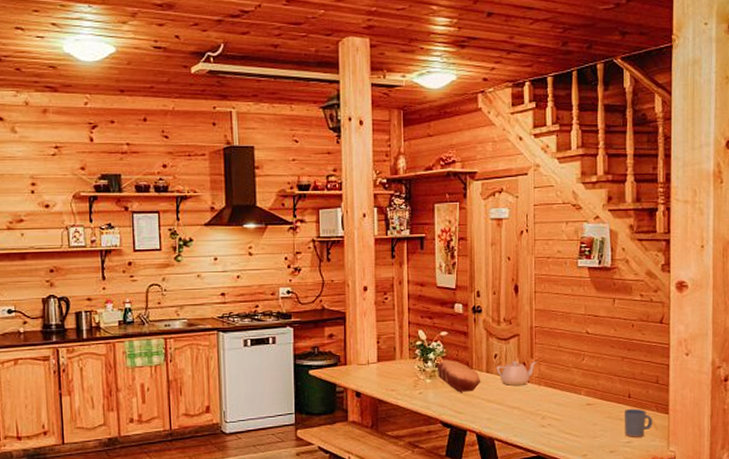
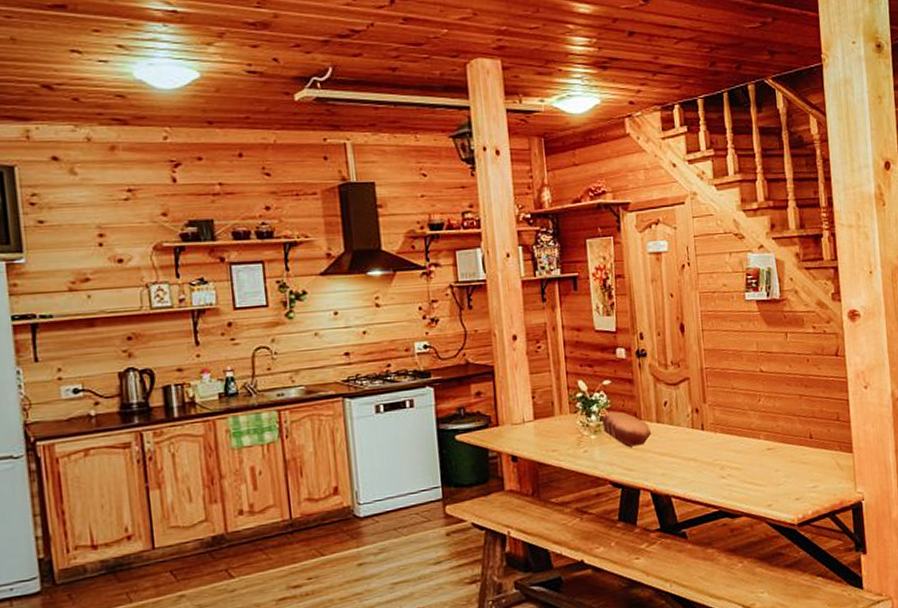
teapot: present [496,360,537,386] -> none [666,406,711,436]
mug: present [623,408,653,437] -> none [806,449,838,482]

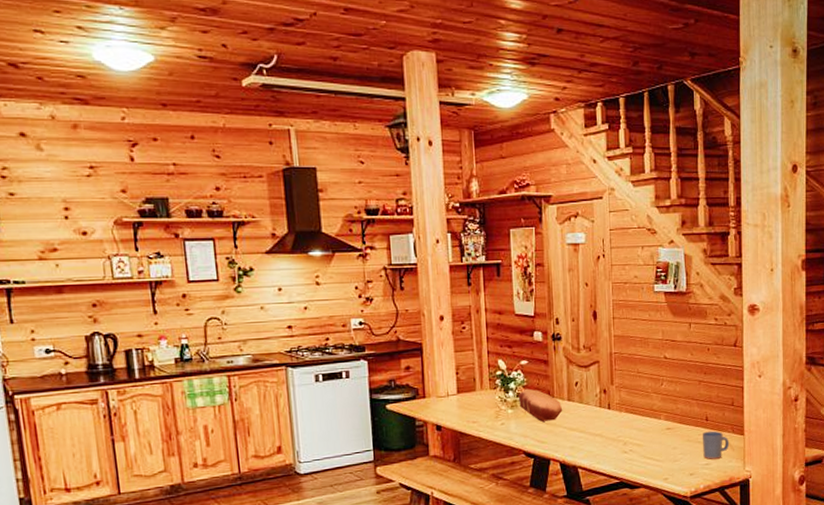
mug: none [806,449,838,482] -> present [702,431,730,460]

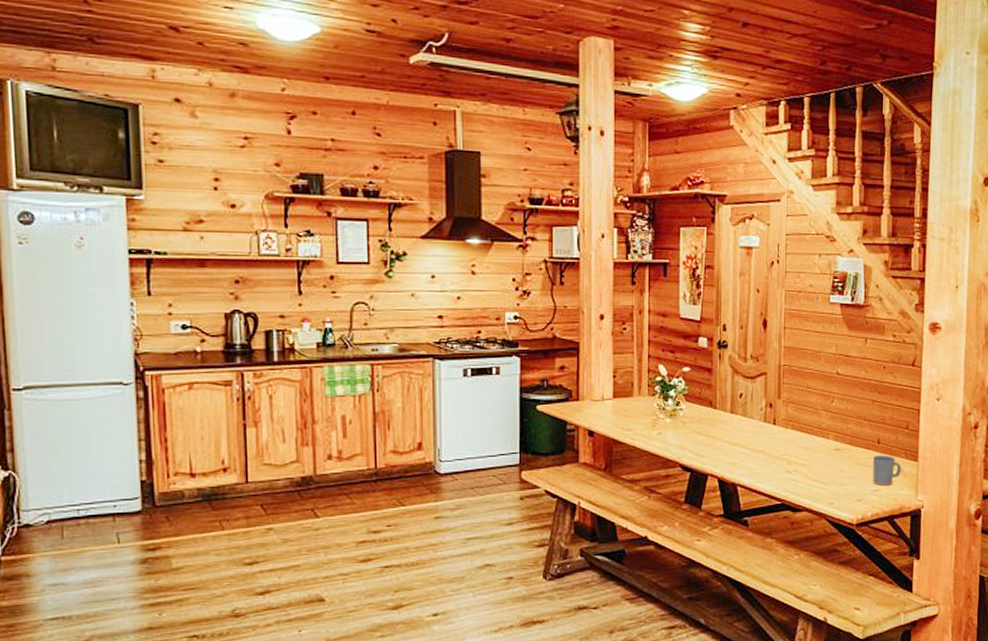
bread loaf: present [518,388,563,422] -> none [677,397,725,433]

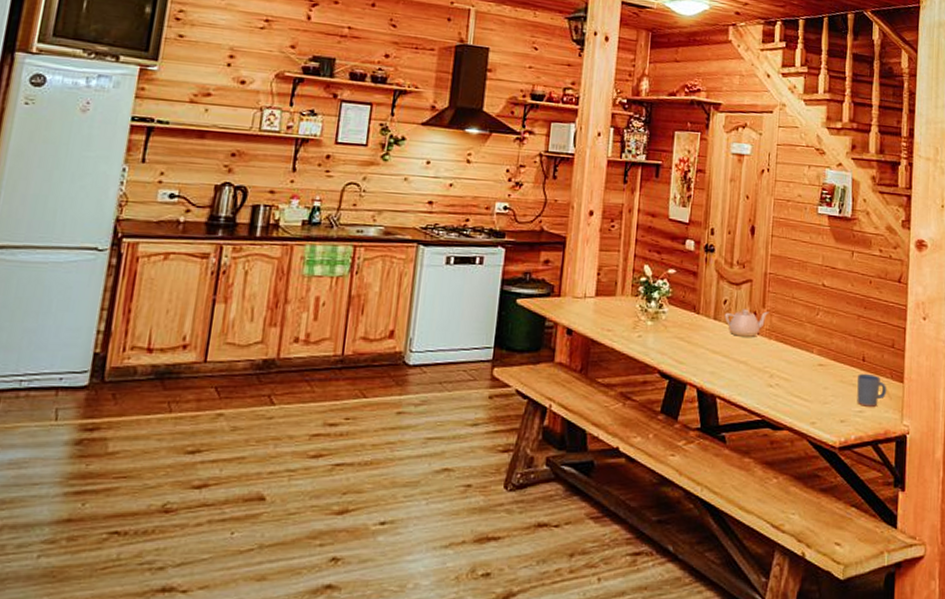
teapot: none [741,401,785,428] -> present [724,308,769,337]

